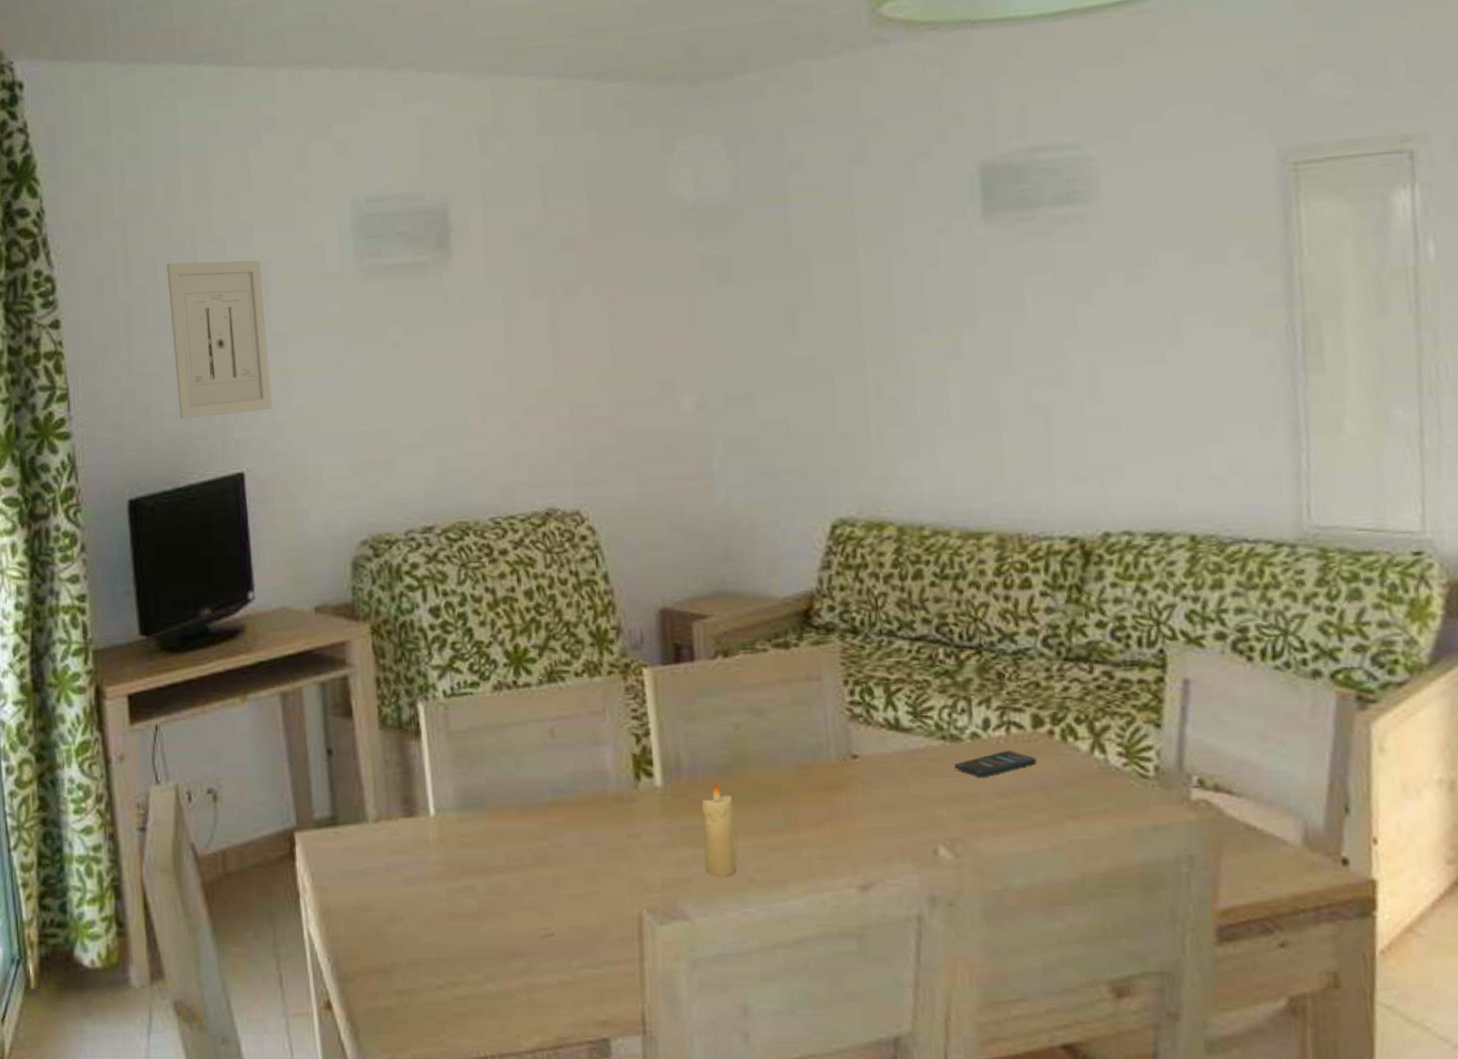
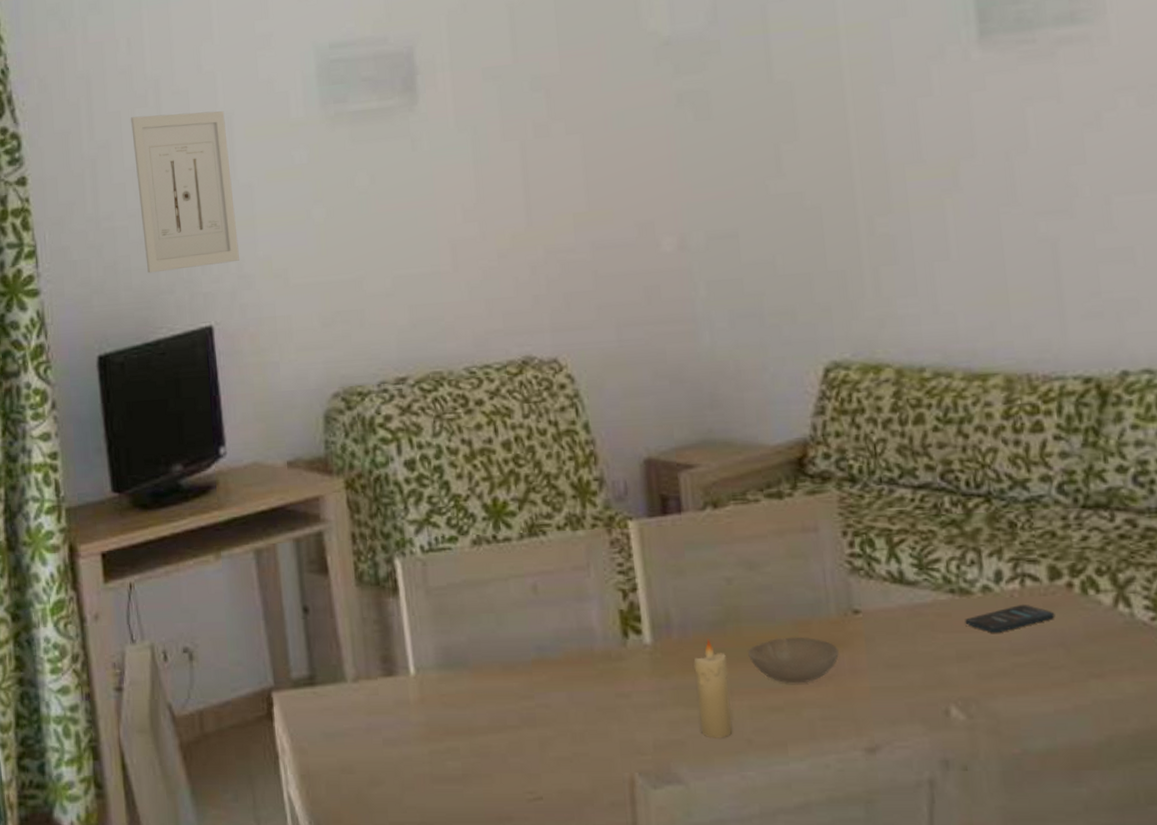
bowl: none [753,780,837,825] -> present [748,637,839,684]

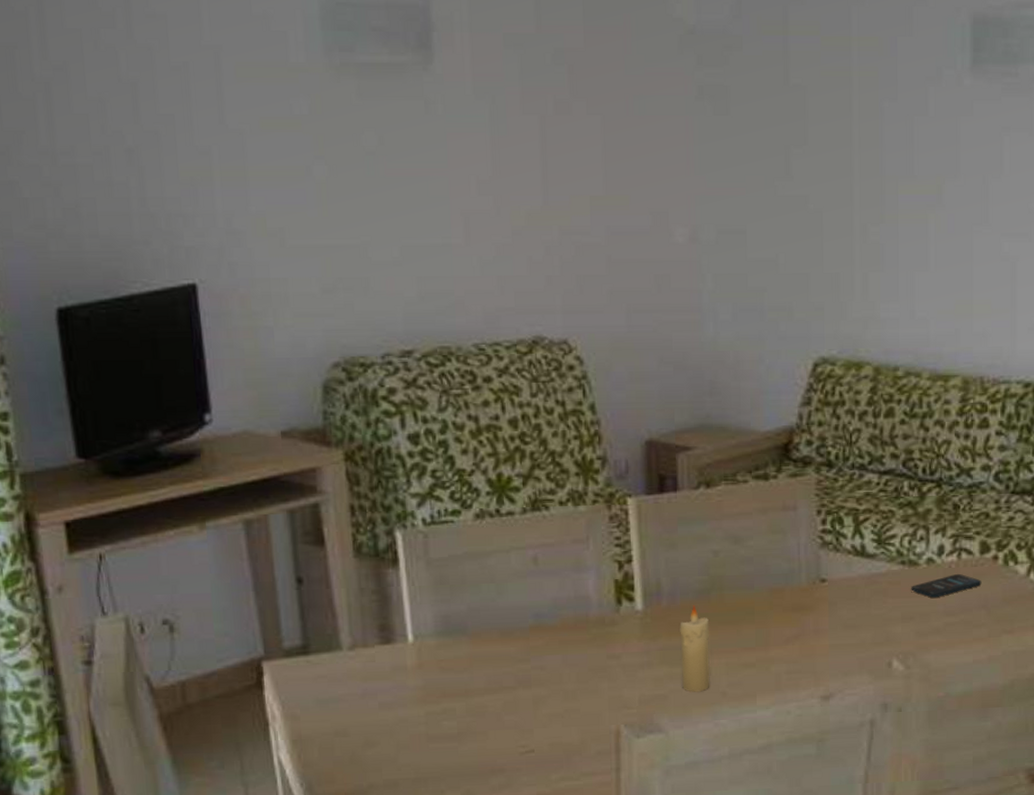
wall art: present [131,111,239,273] -> none [94,38,228,220]
bowl: present [748,637,839,684] -> none [728,602,806,643]

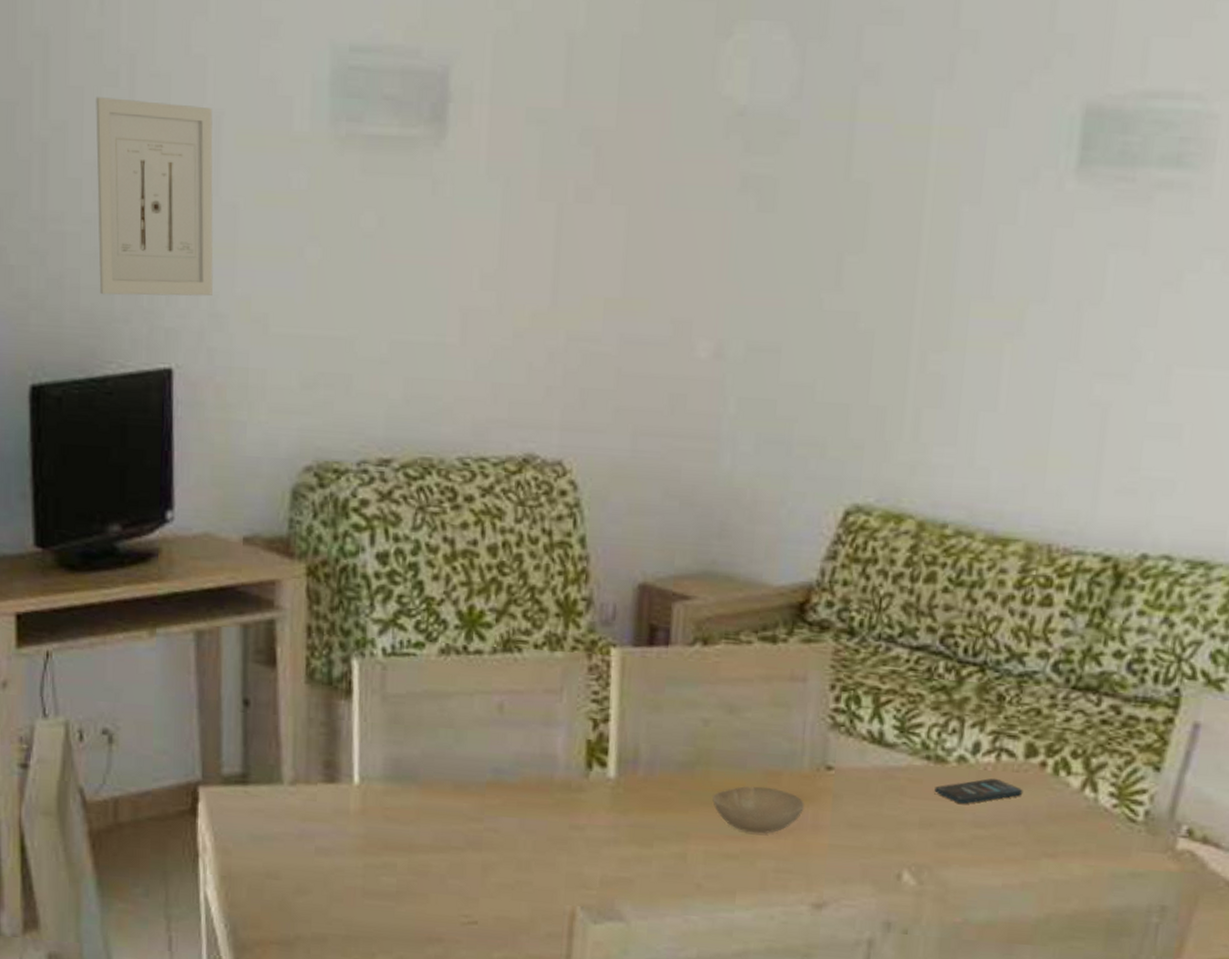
wall art: none [94,38,228,220] -> present [96,97,213,296]
candle: present [679,605,710,692] -> none [651,779,690,881]
bowl: none [728,602,806,643] -> present [712,786,804,834]

